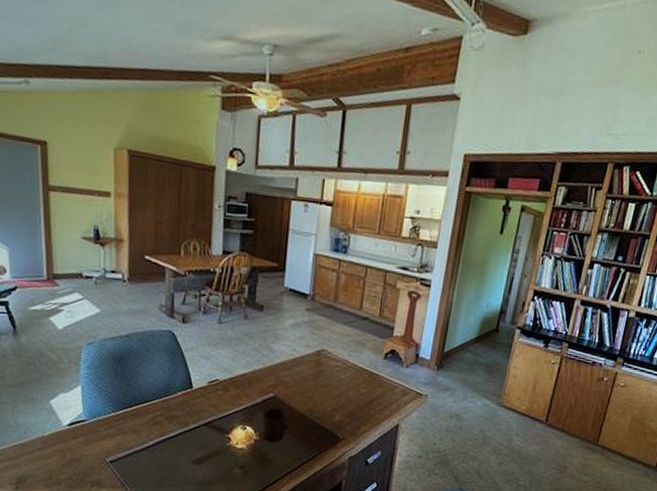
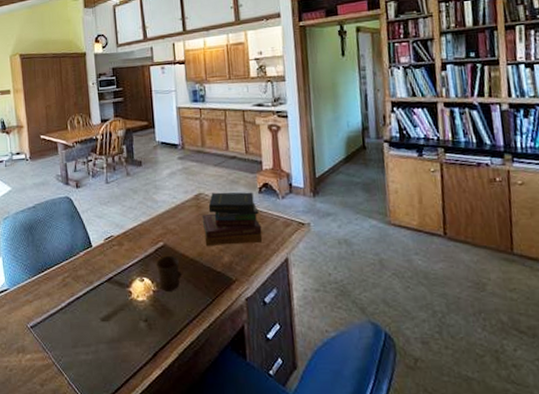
books: none [318,351,380,407] -> present [201,192,263,246]

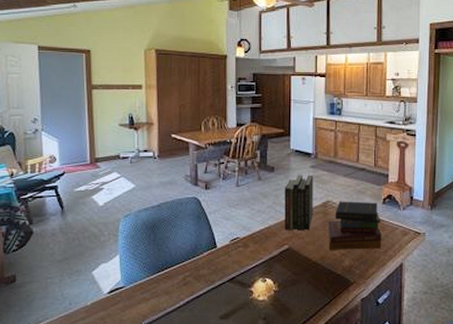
books: none [154,166,186,227] -> present [284,175,314,231]
mug: present [156,255,182,291] -> none [280,258,304,292]

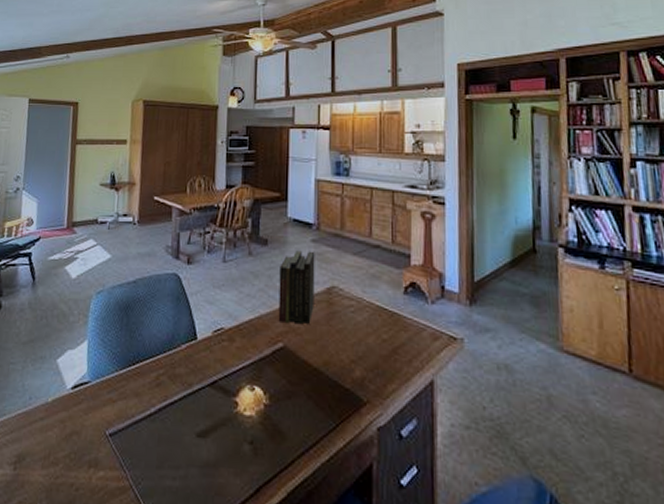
books: present [327,201,382,250] -> none [332,287,404,357]

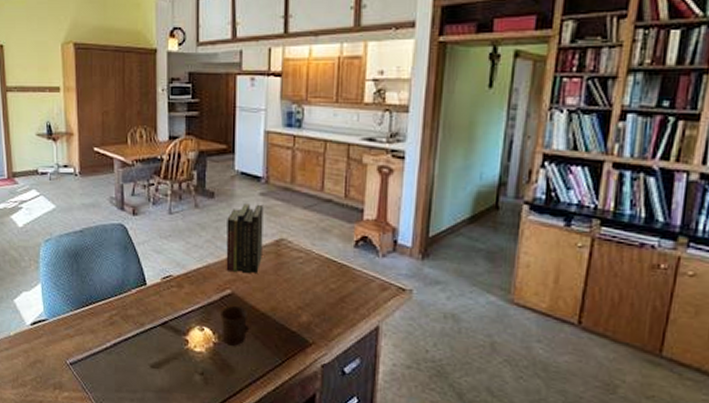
mug: none [272,360,302,408] -> present [221,305,250,346]

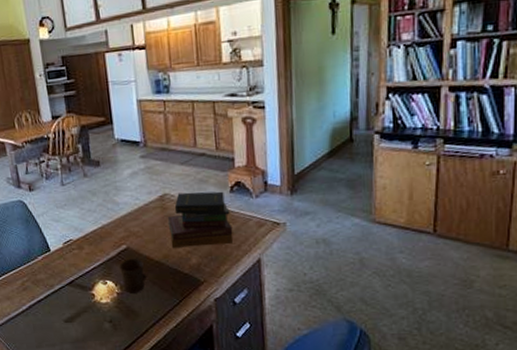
books: present [226,203,264,274] -> none [114,166,150,230]
books: none [280,240,352,305] -> present [167,191,234,248]

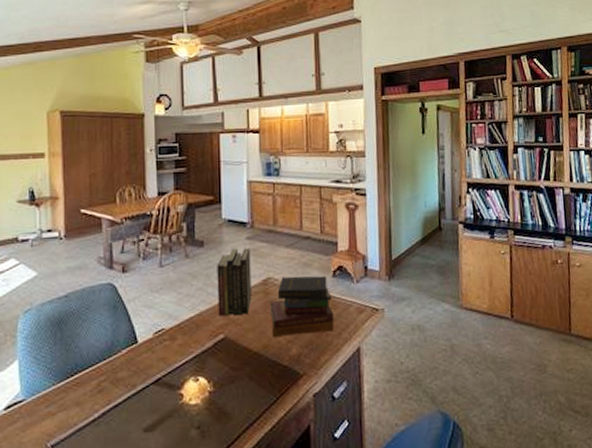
books: none [114,166,150,230] -> present [217,247,252,317]
mug: present [120,258,147,293] -> none [215,349,244,392]

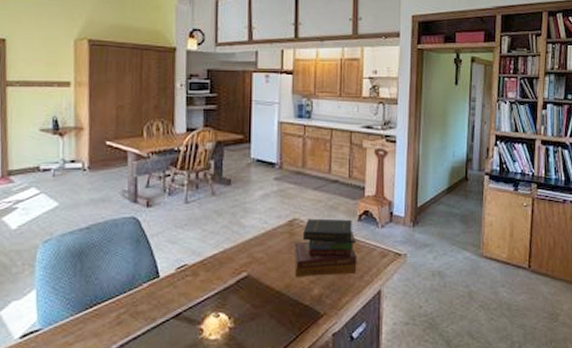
books: present [217,247,252,317] -> none [242,188,278,255]

